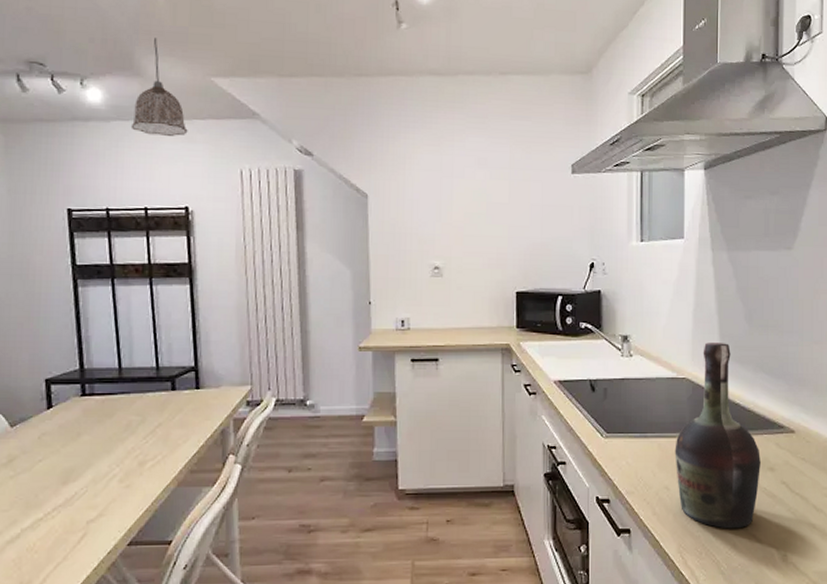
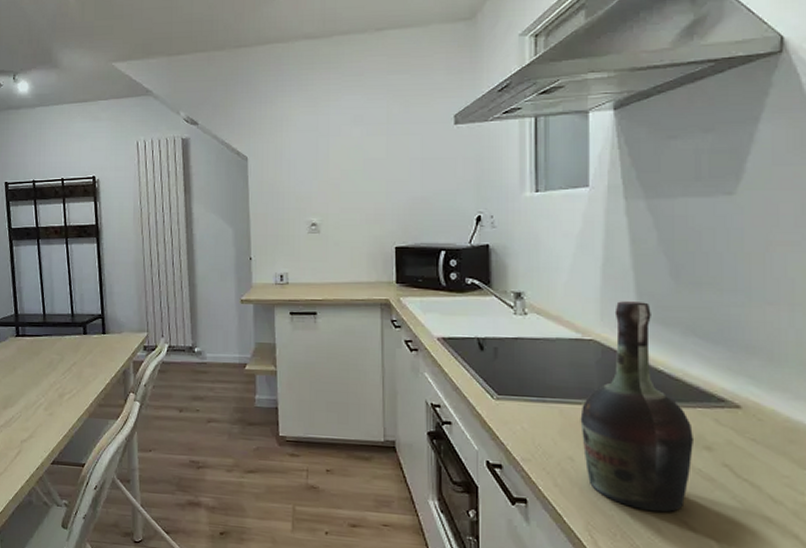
pendant lamp: present [130,37,188,136] -> none [50,33,94,117]

